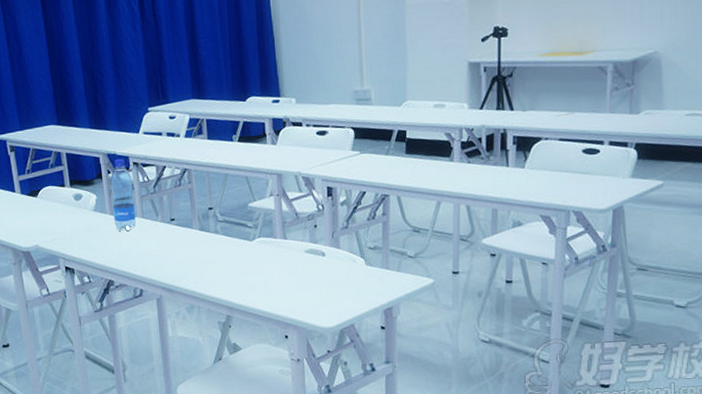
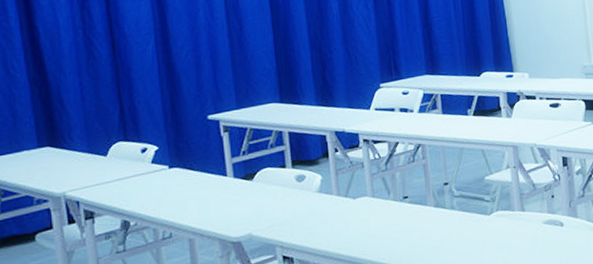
bottle: present [110,159,136,232] -> none [338,136,366,213]

